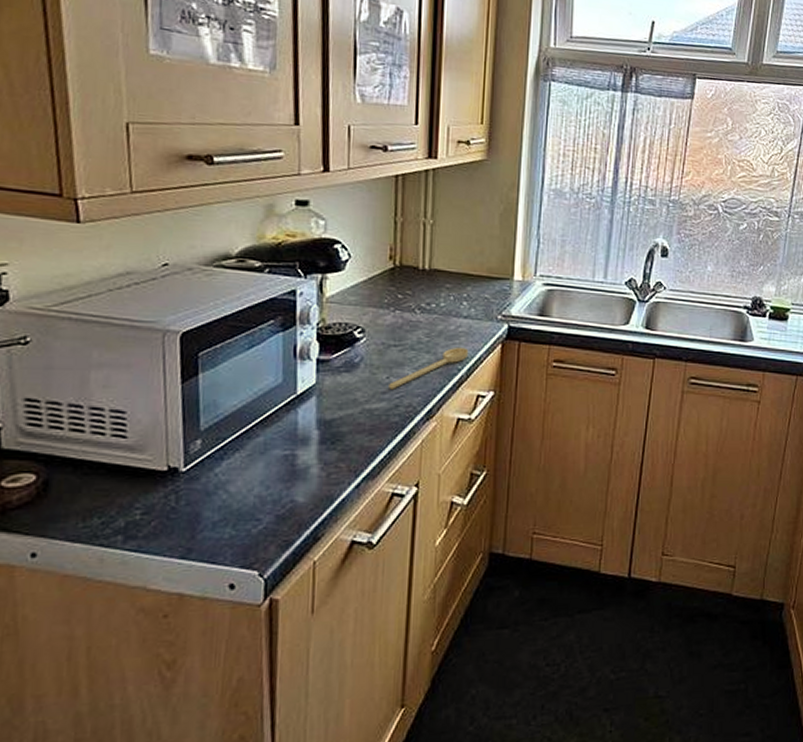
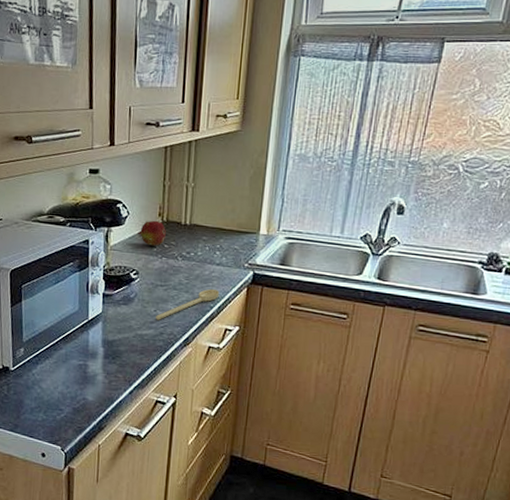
fruit: none [362,264,399,297] -> present [137,220,166,246]

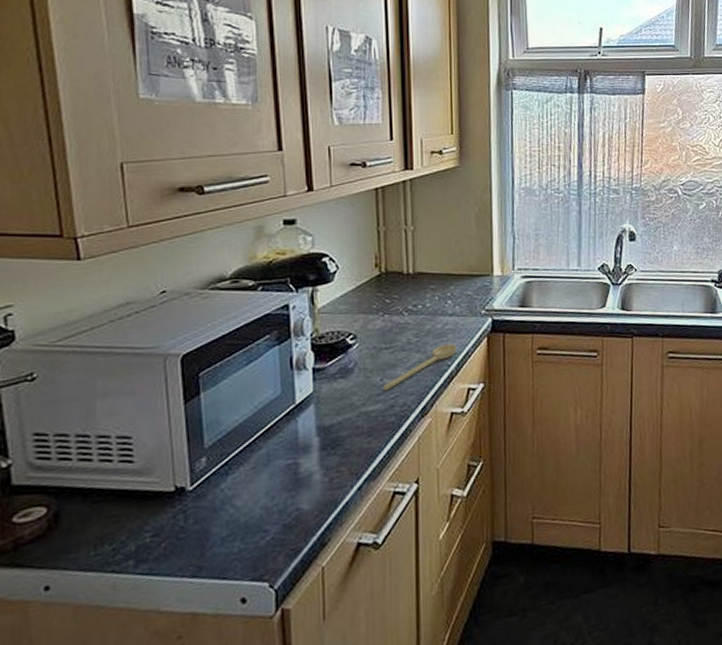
fruit: present [137,220,166,246] -> none [351,272,386,303]

